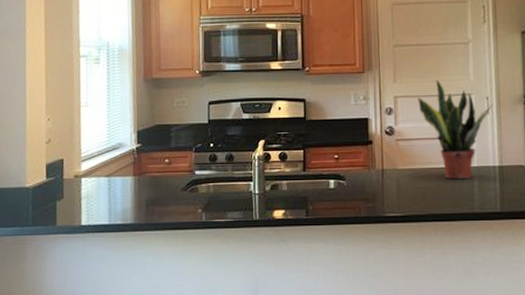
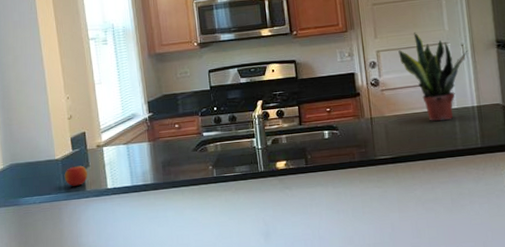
apple: none [33,196,61,220] -> present [64,165,88,186]

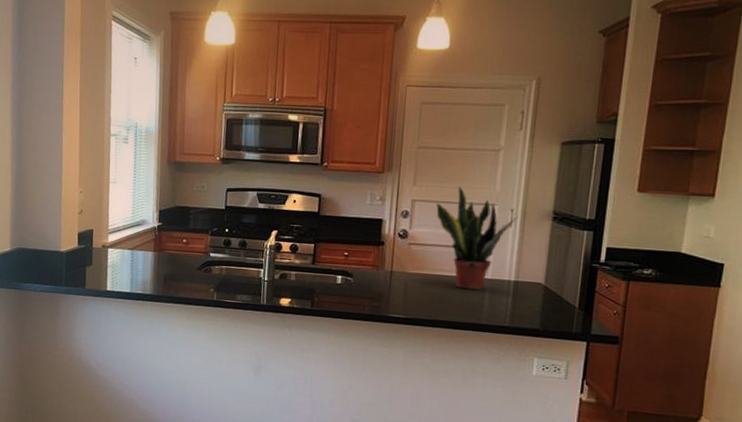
apple: present [64,165,88,186] -> none [66,261,90,282]

